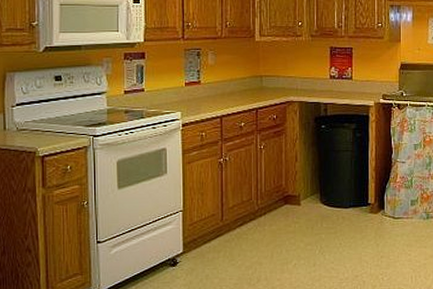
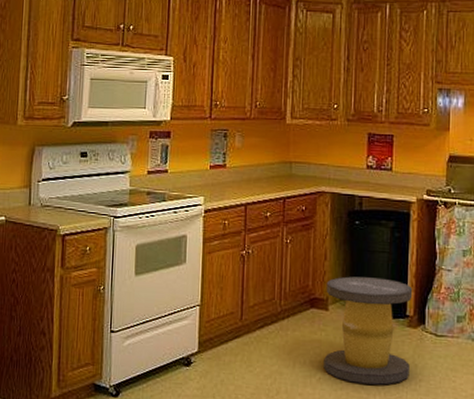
stool: none [298,173,373,265] -> present [324,276,413,385]

